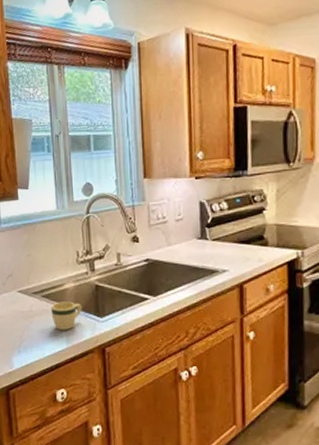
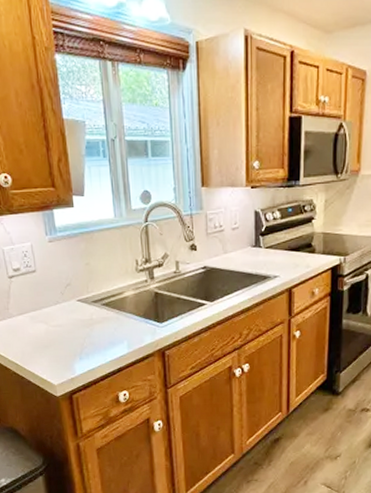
mug: present [51,301,82,330] -> none [111,309,142,336]

